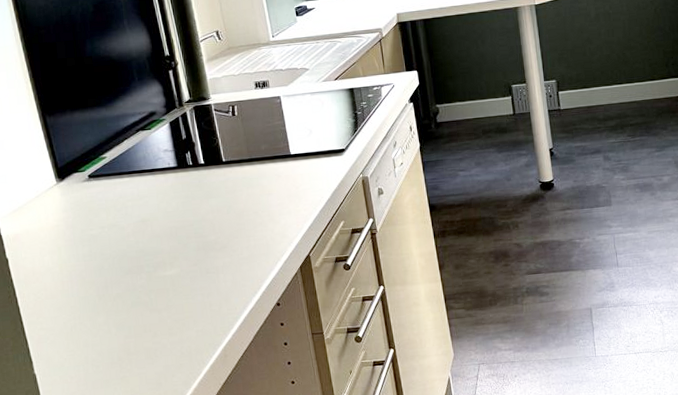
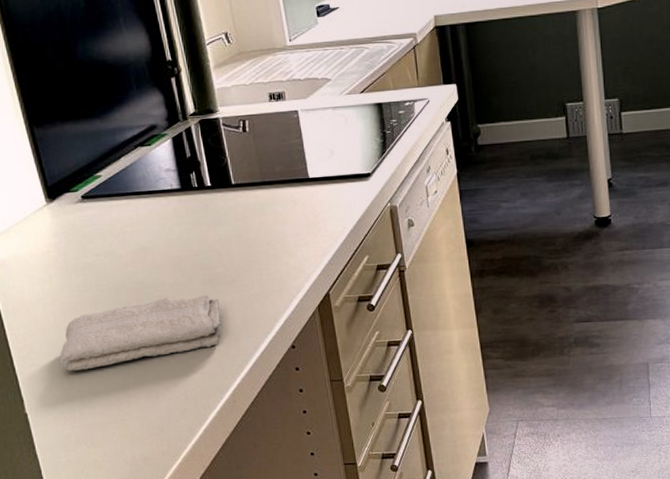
washcloth: none [65,260,214,334] -> present [59,295,222,371]

